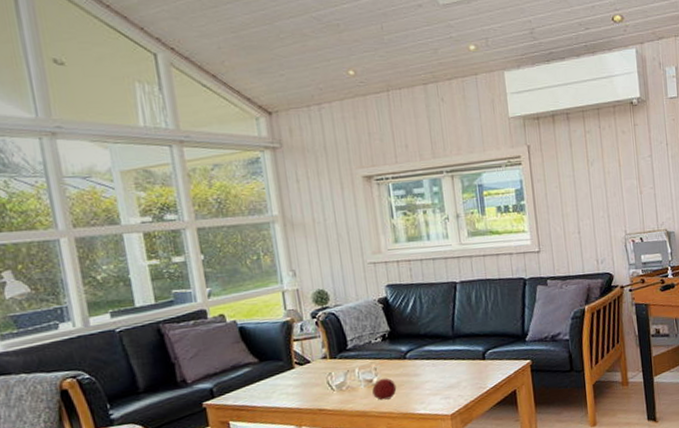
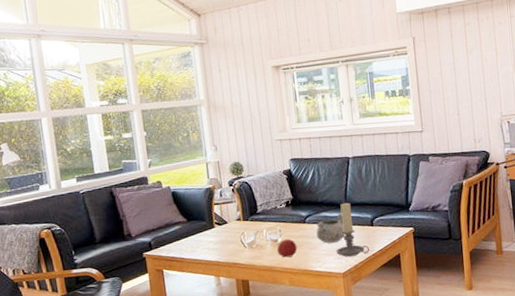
decorative bowl: none [418,346,453,382] -> present [316,213,345,243]
candle holder: none [442,334,481,396] -> present [336,202,369,257]

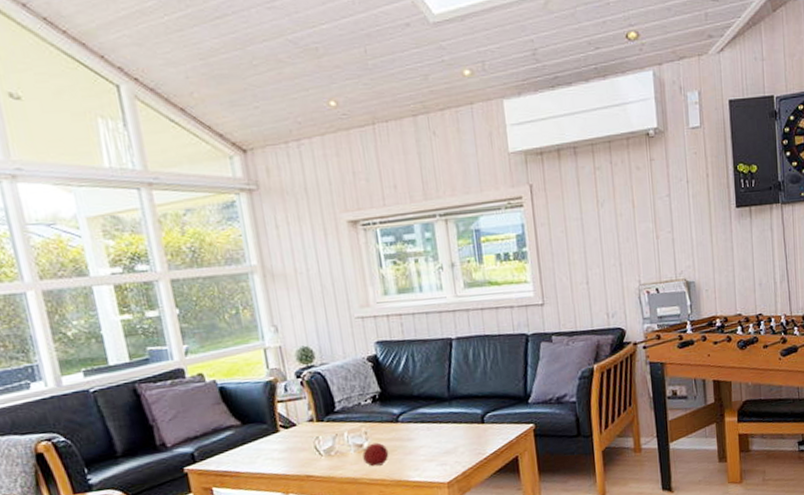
decorative bowl: present [316,213,345,243] -> none [412,408,450,447]
candle holder: present [336,202,369,257] -> none [438,395,480,463]

